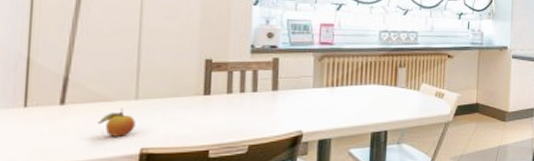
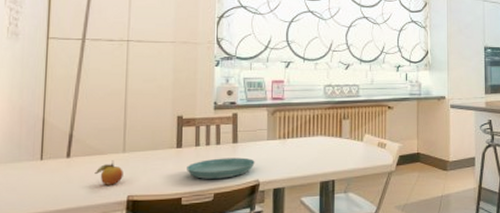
saucer: none [216,106,298,130] -> present [187,157,255,179]

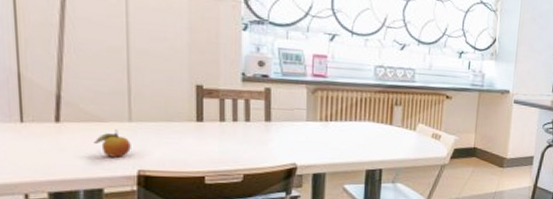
saucer: present [187,157,255,179] -> none [210,136,292,159]

